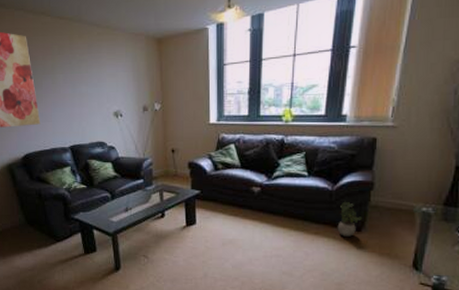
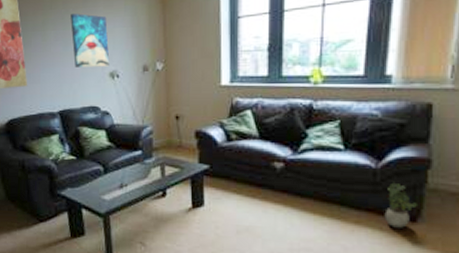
wall art: none [77,59,114,107] -> present [70,14,110,67]

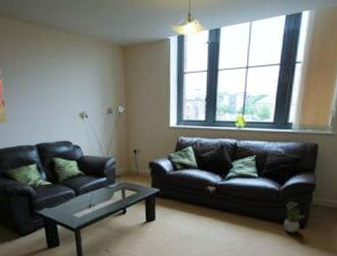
wall art: present [70,14,110,67] -> none [45,62,80,108]

